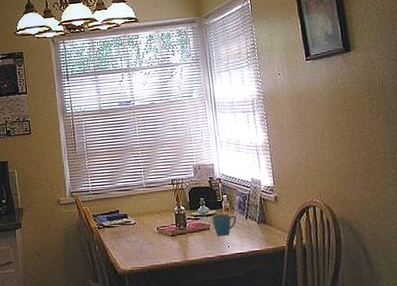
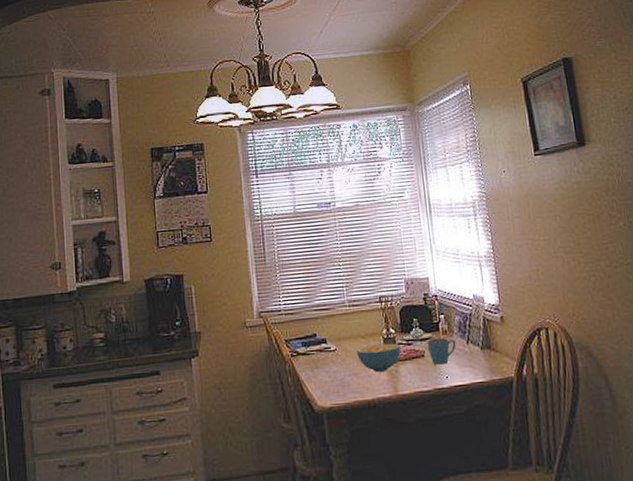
cereal bowl: none [152,218,190,242] -> present [355,343,401,372]

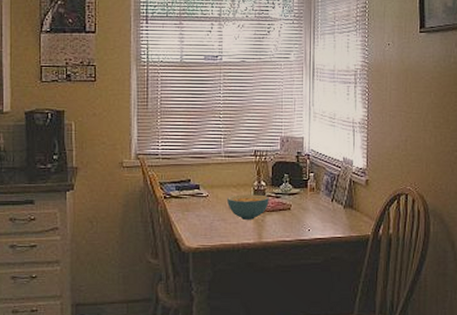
mug: present [426,338,457,365] -> none [294,194,322,218]

